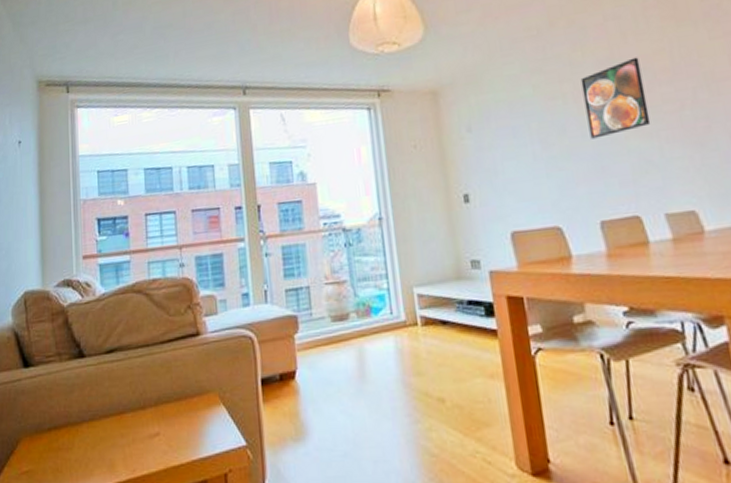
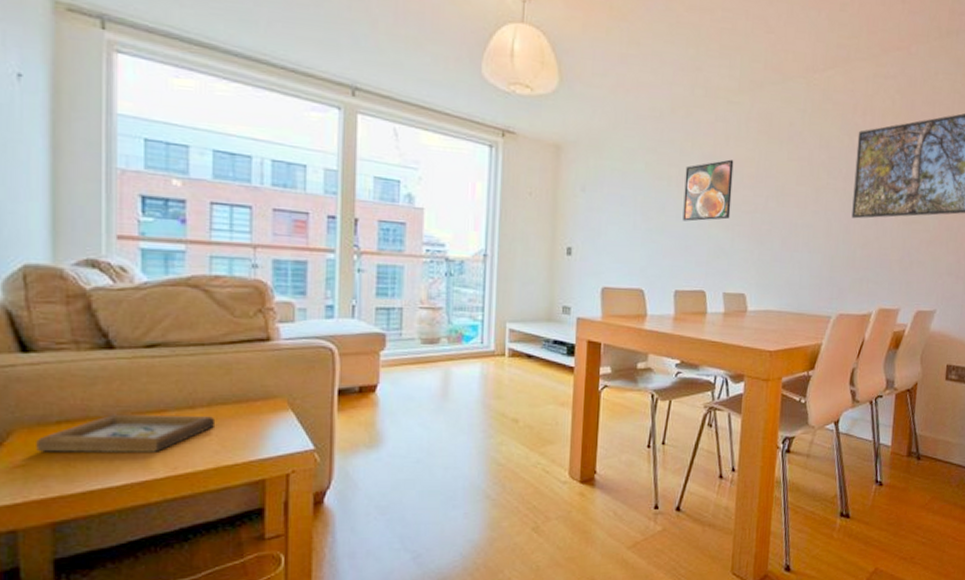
picture frame: none [35,416,163,458] -> present [36,414,216,452]

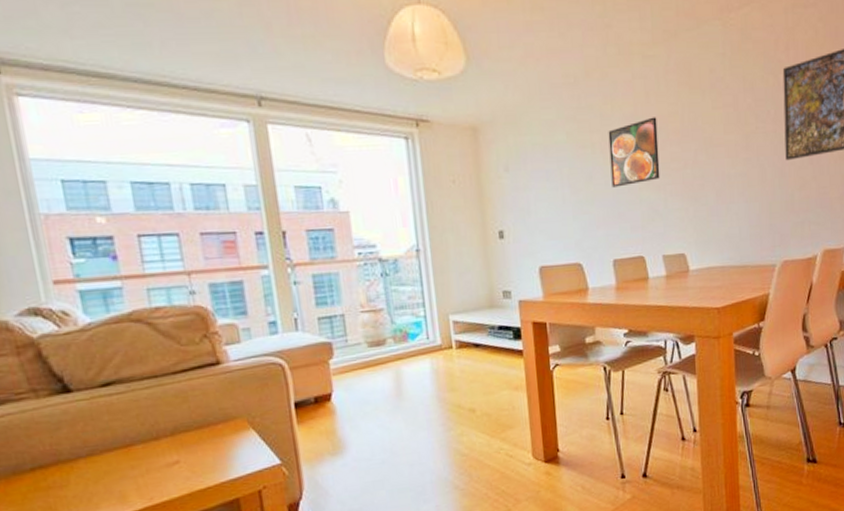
picture frame: present [36,414,216,452] -> none [15,445,182,500]

